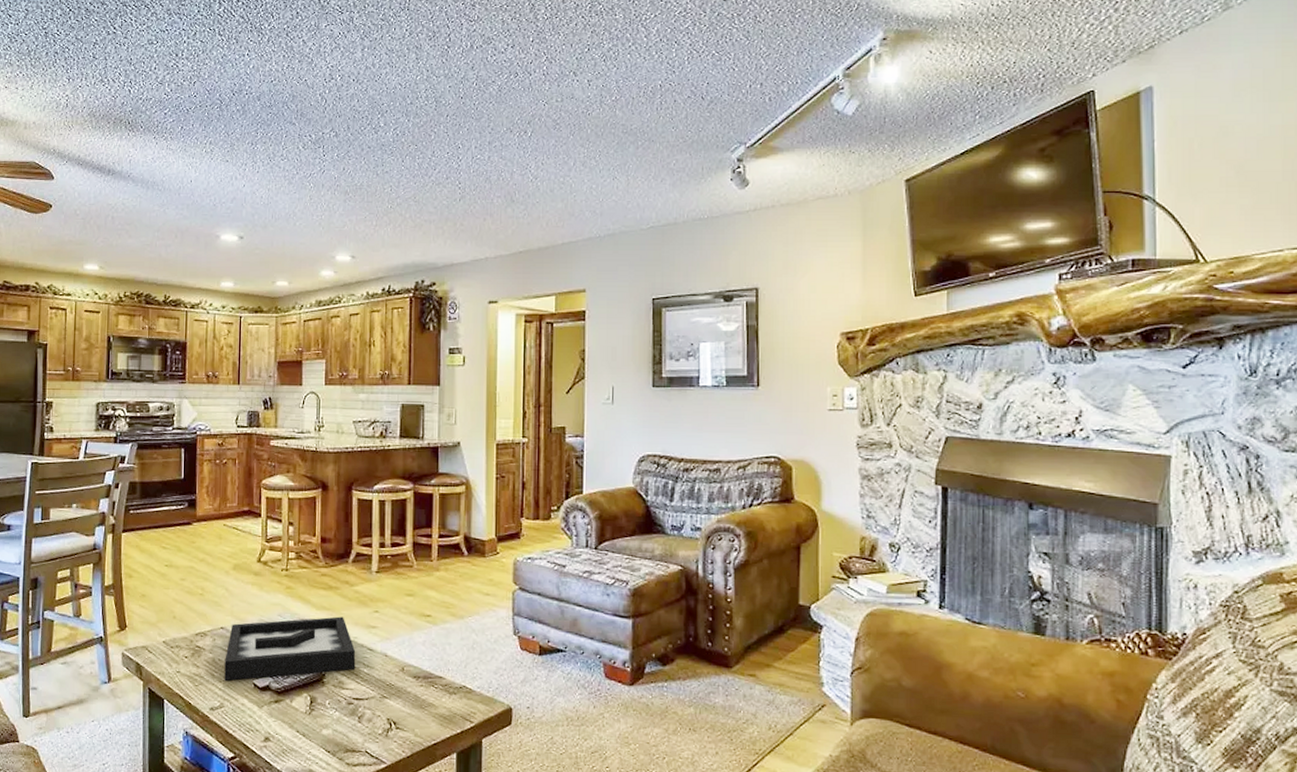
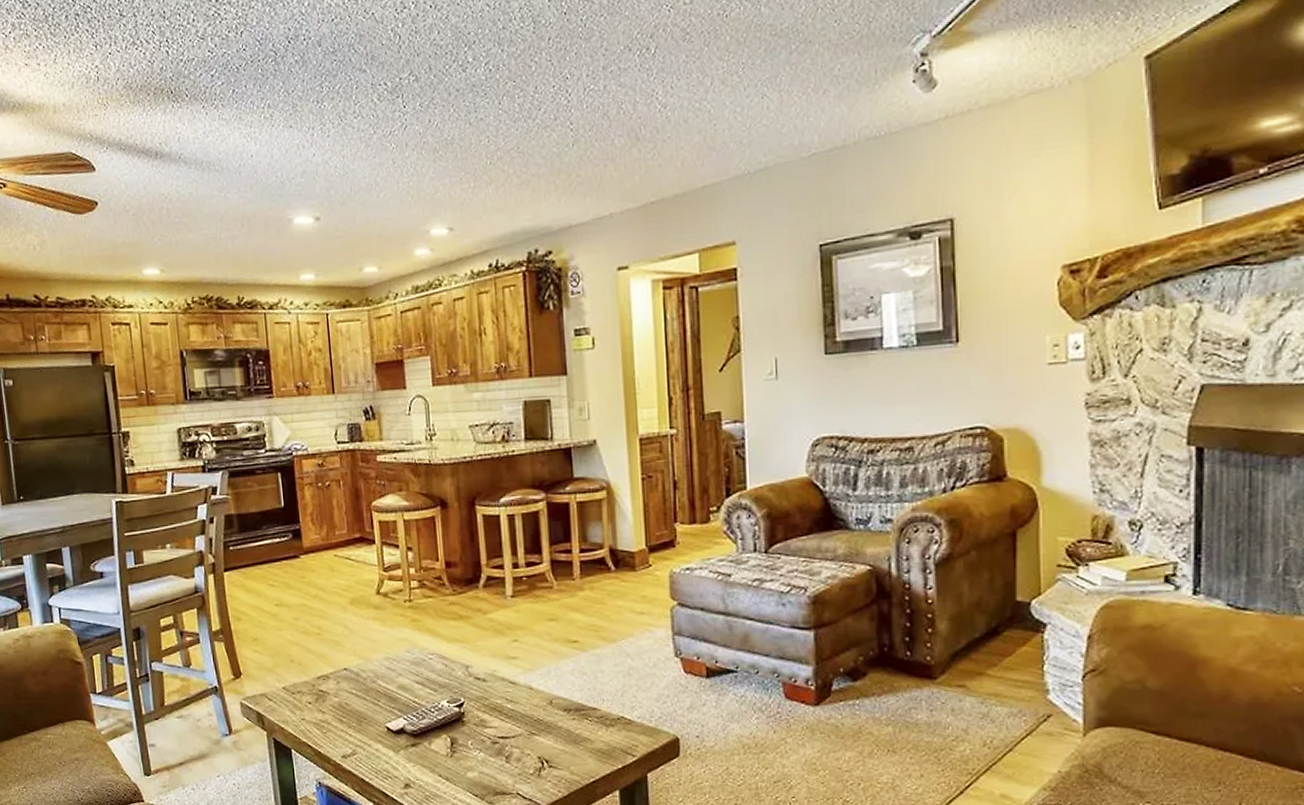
decorative tray: present [224,616,356,681] -> none [352,648,498,725]

